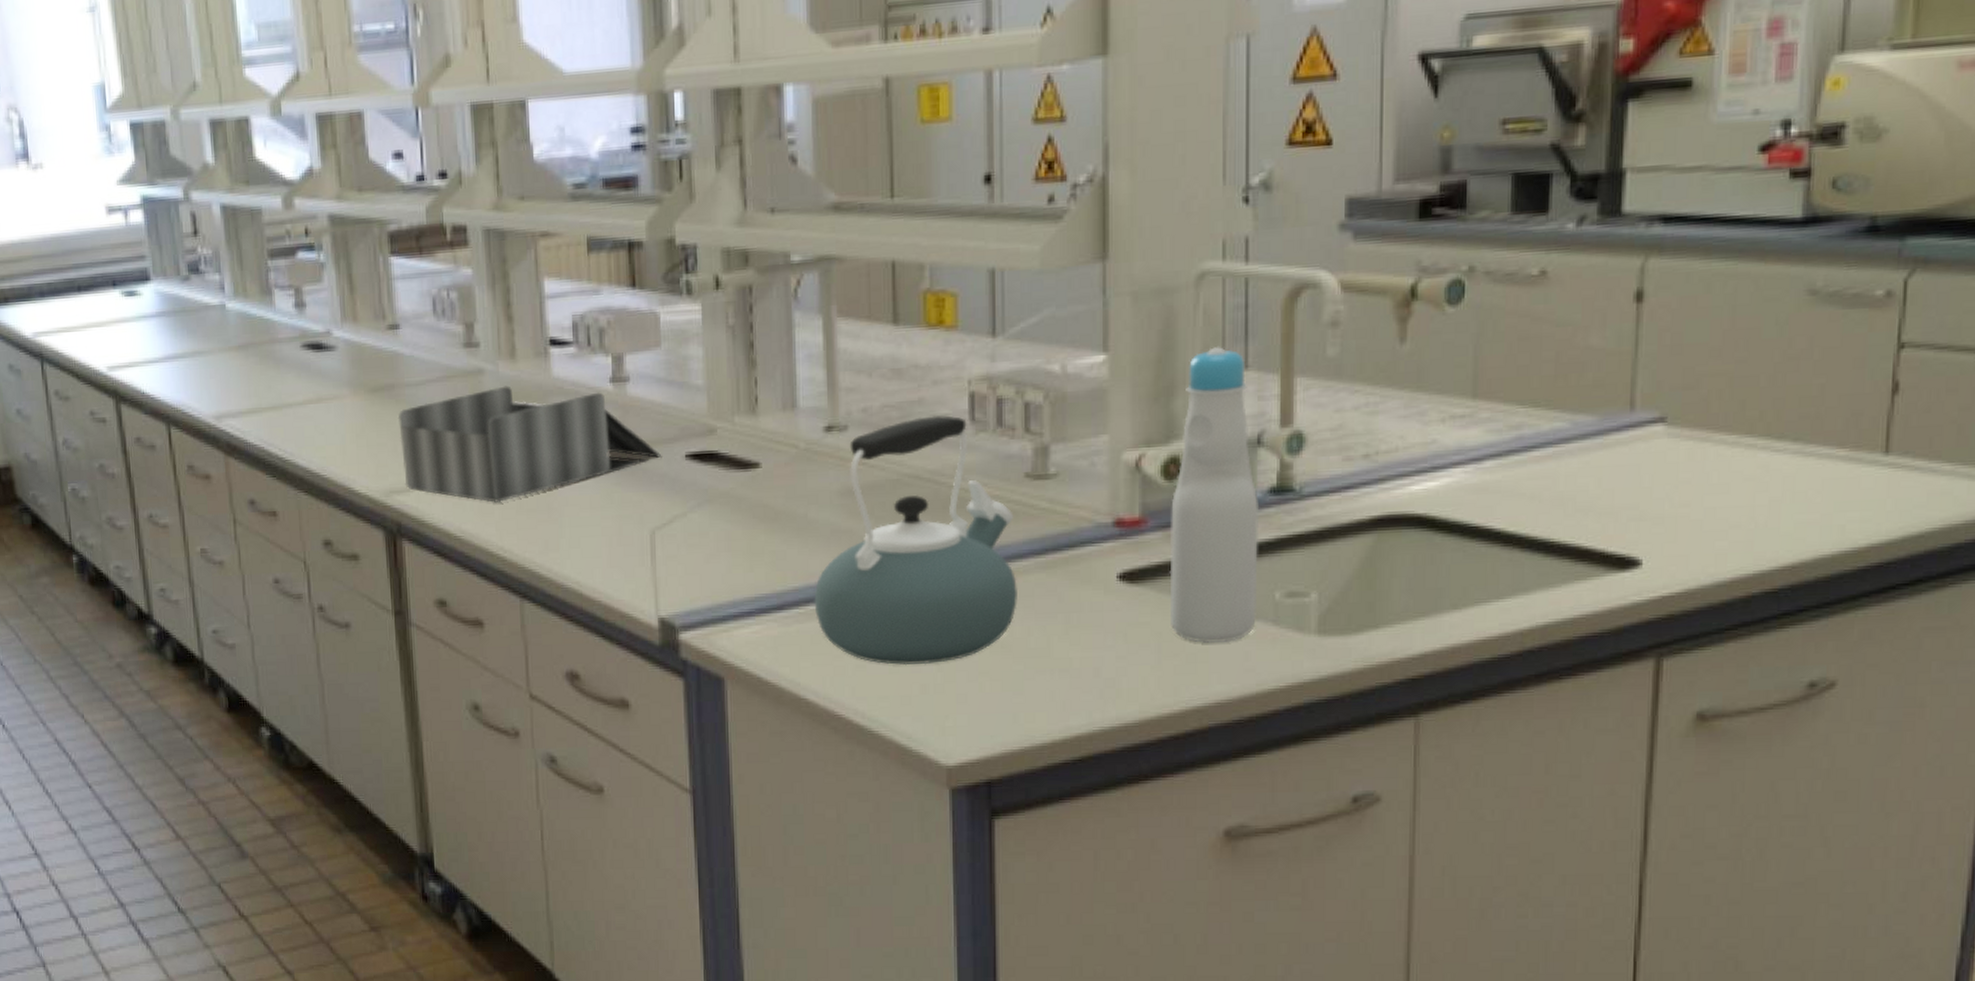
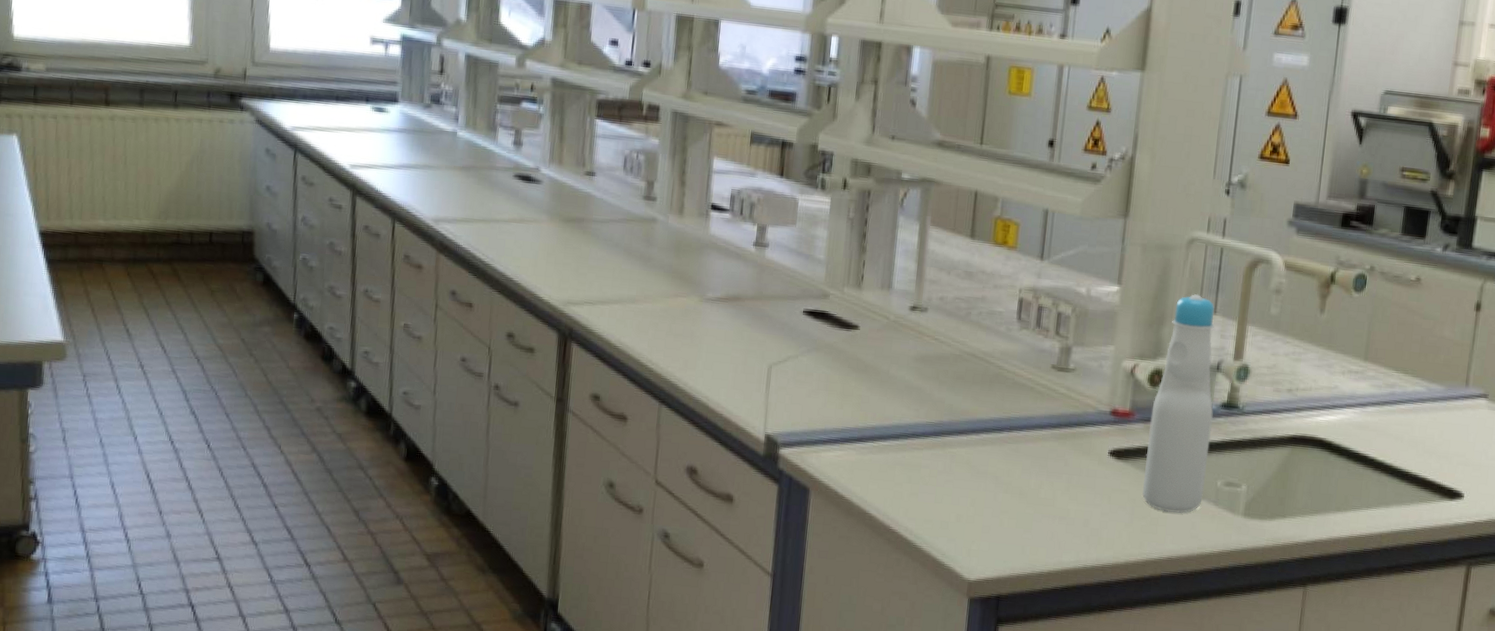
desk organizer: present [397,385,662,504] -> none [580,234,786,325]
kettle: present [814,415,1017,666] -> none [885,310,1040,500]

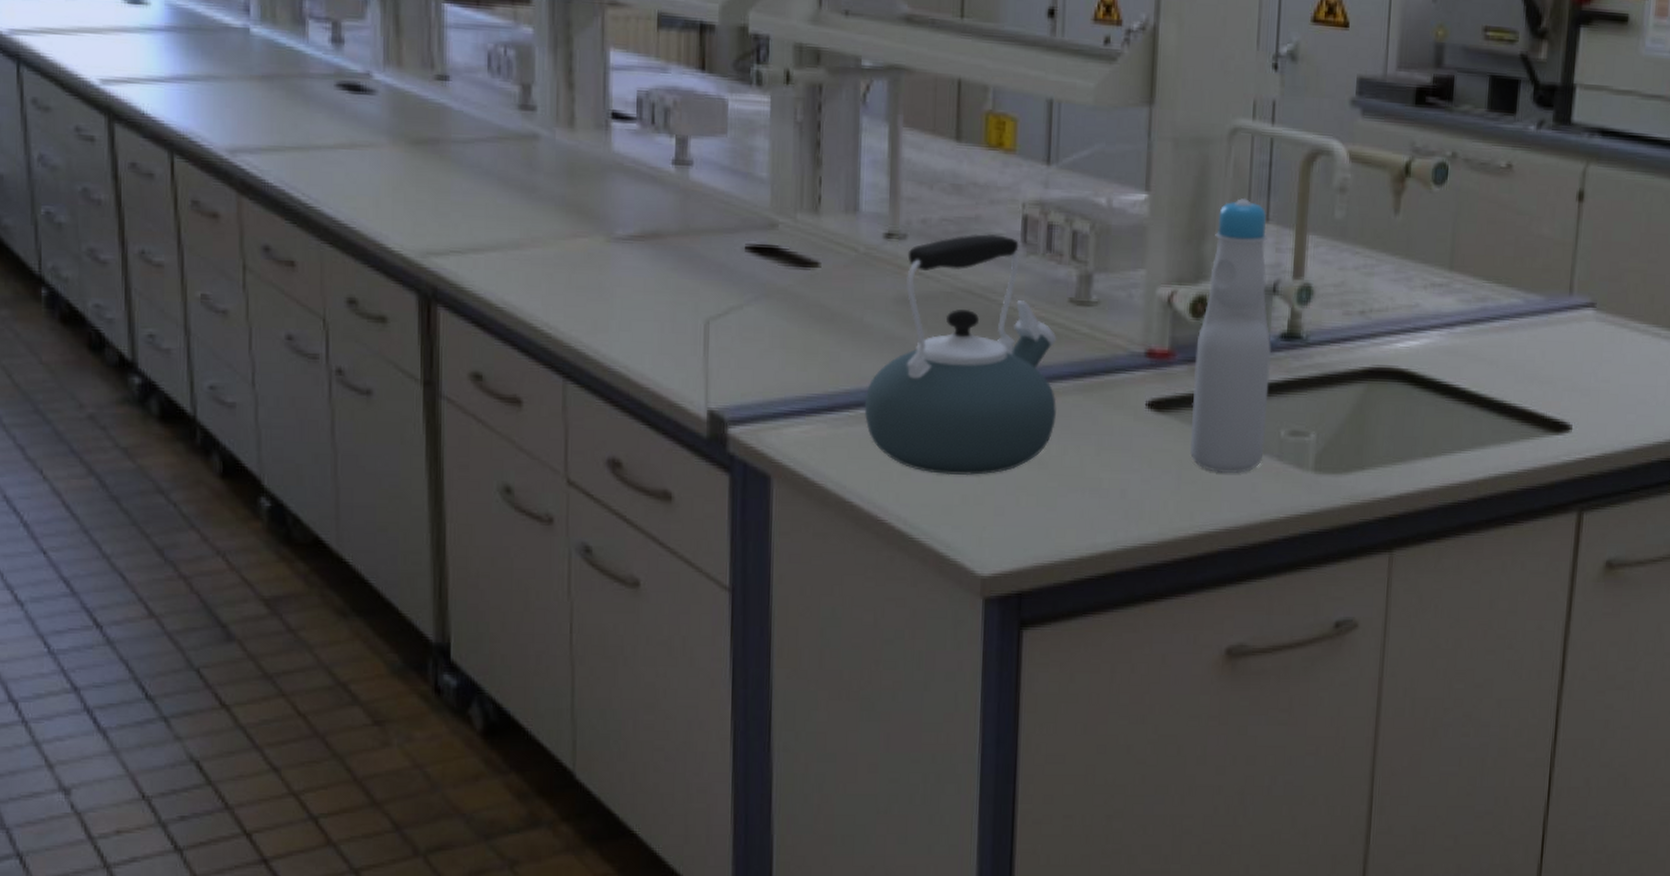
kettle: none [885,310,1040,500] -> present [864,234,1057,476]

